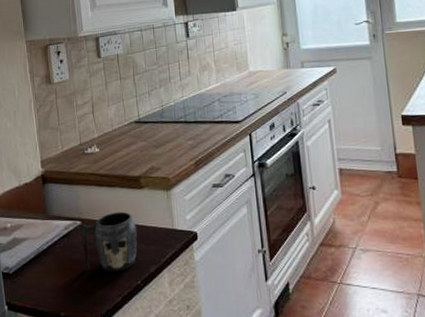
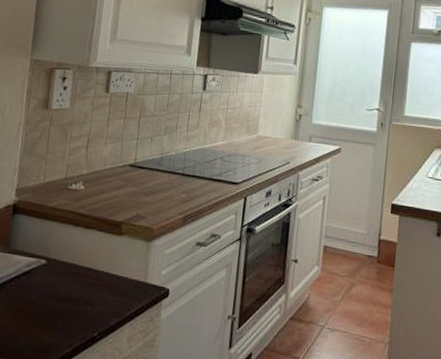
mug: present [74,211,138,272] -> none [36,255,107,320]

